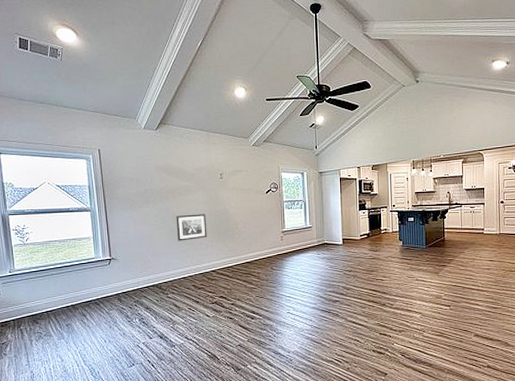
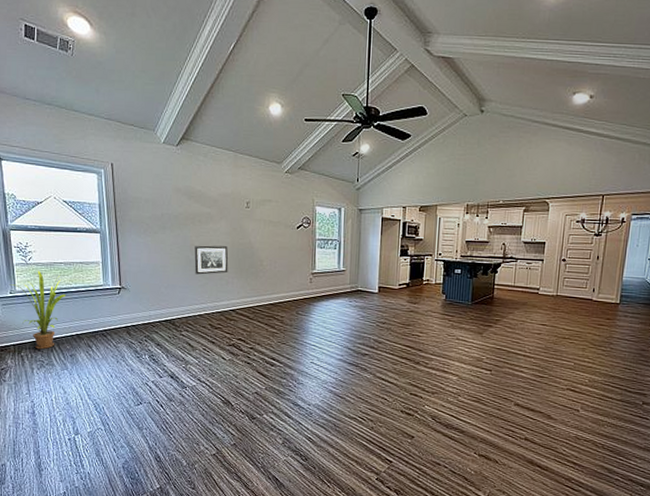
house plant: none [8,250,61,322] -> present [8,271,67,350]

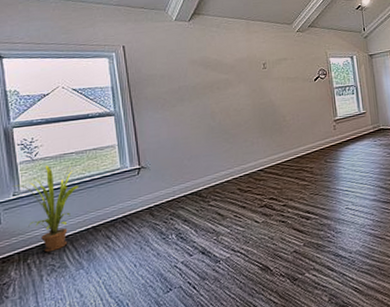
wall art: present [194,245,229,275] -> none [215,108,252,141]

